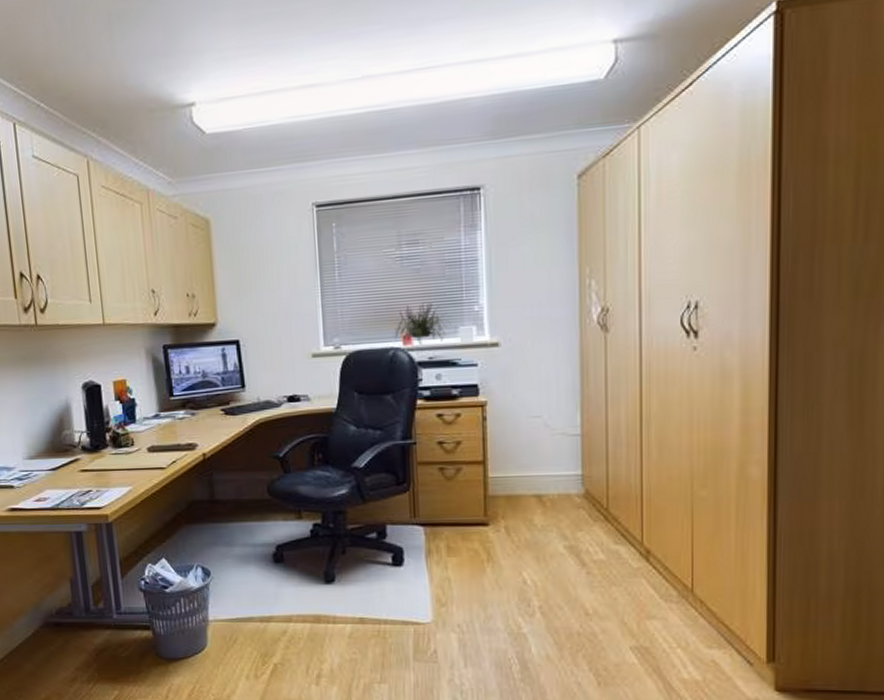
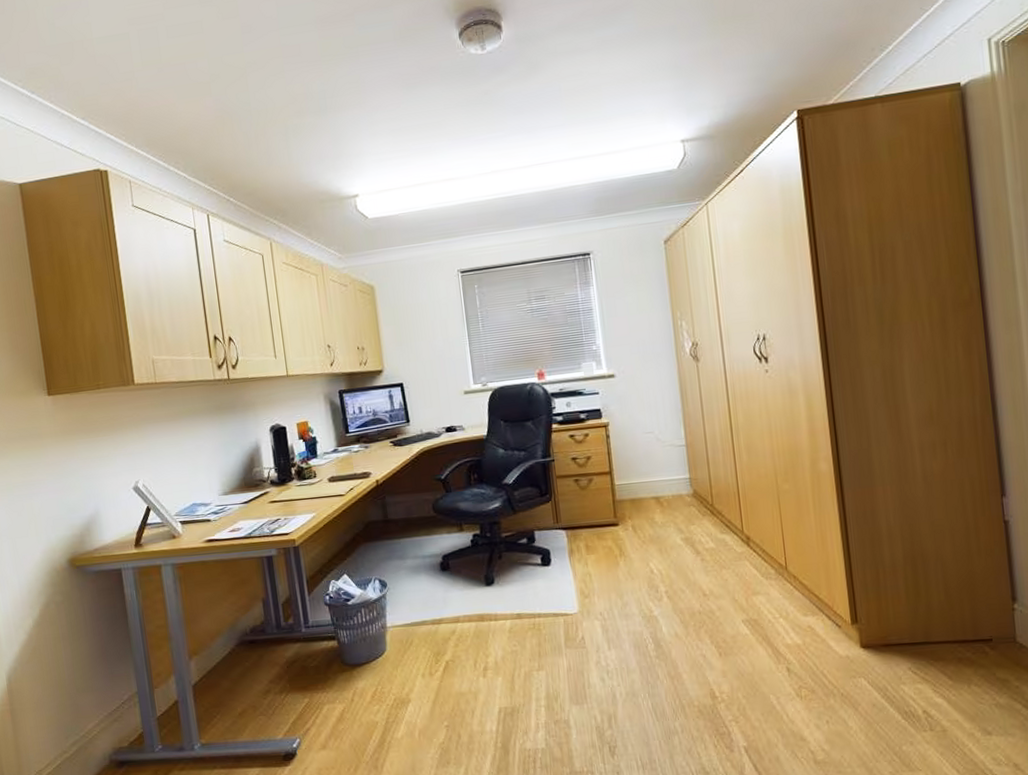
plant: present [394,303,451,345] -> none [529,345,575,379]

